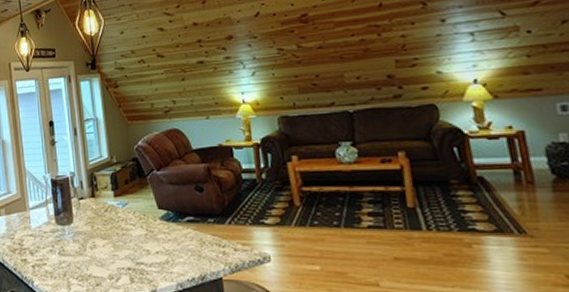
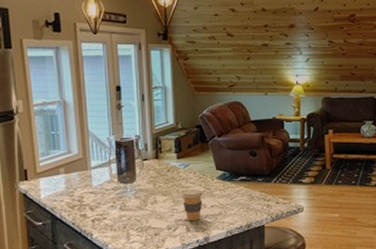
coffee cup: none [121,232,146,269] -> present [181,189,203,220]

